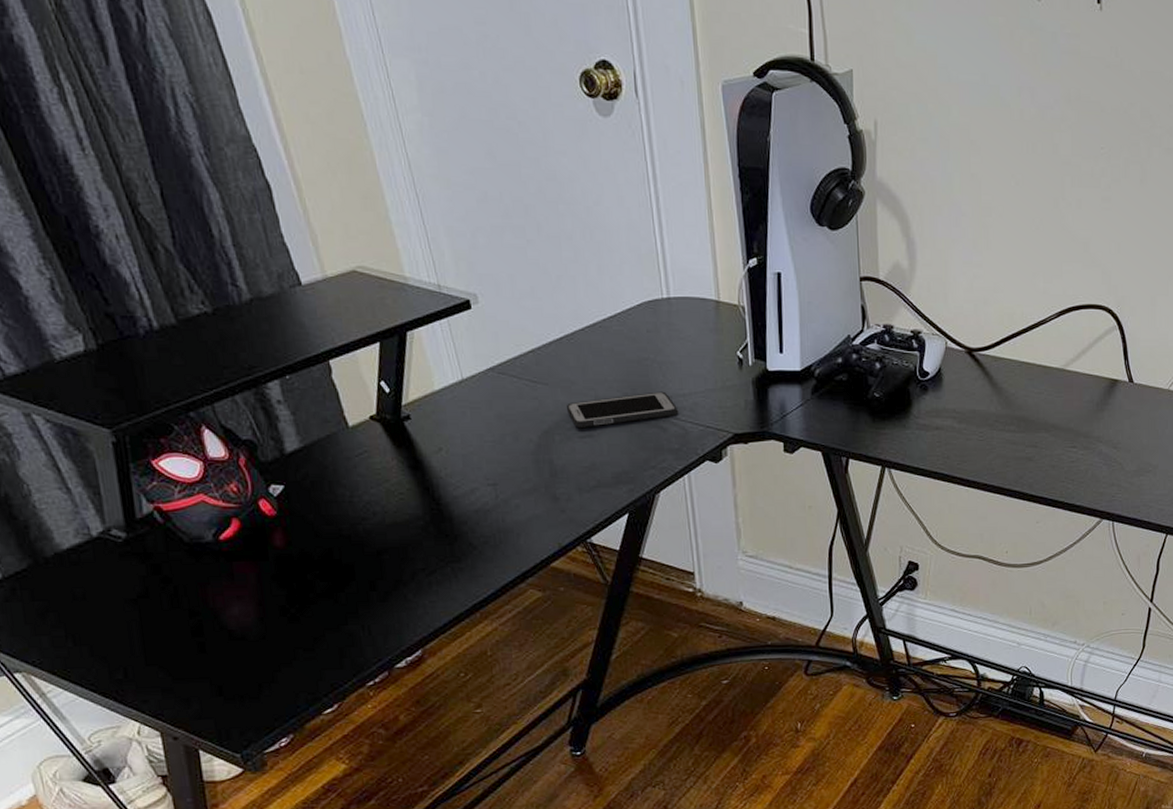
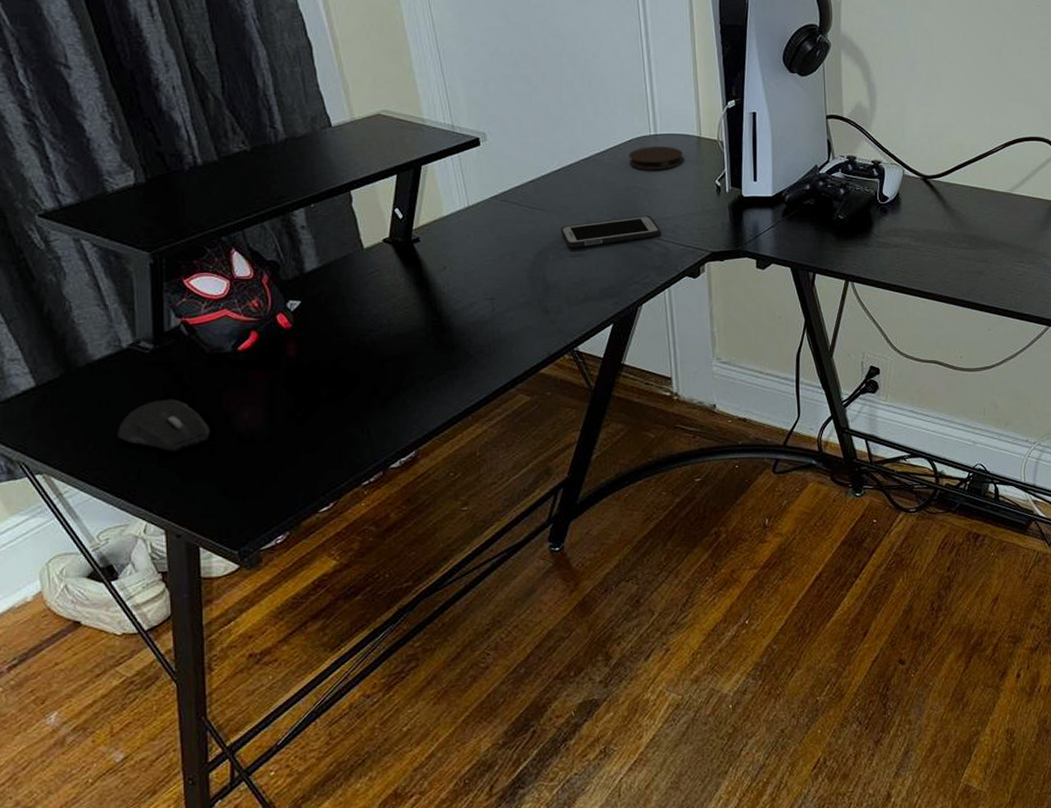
computer mouse: none [96,592,199,650] -> present [116,399,211,453]
coaster: none [639,312,700,339] -> present [628,147,683,169]

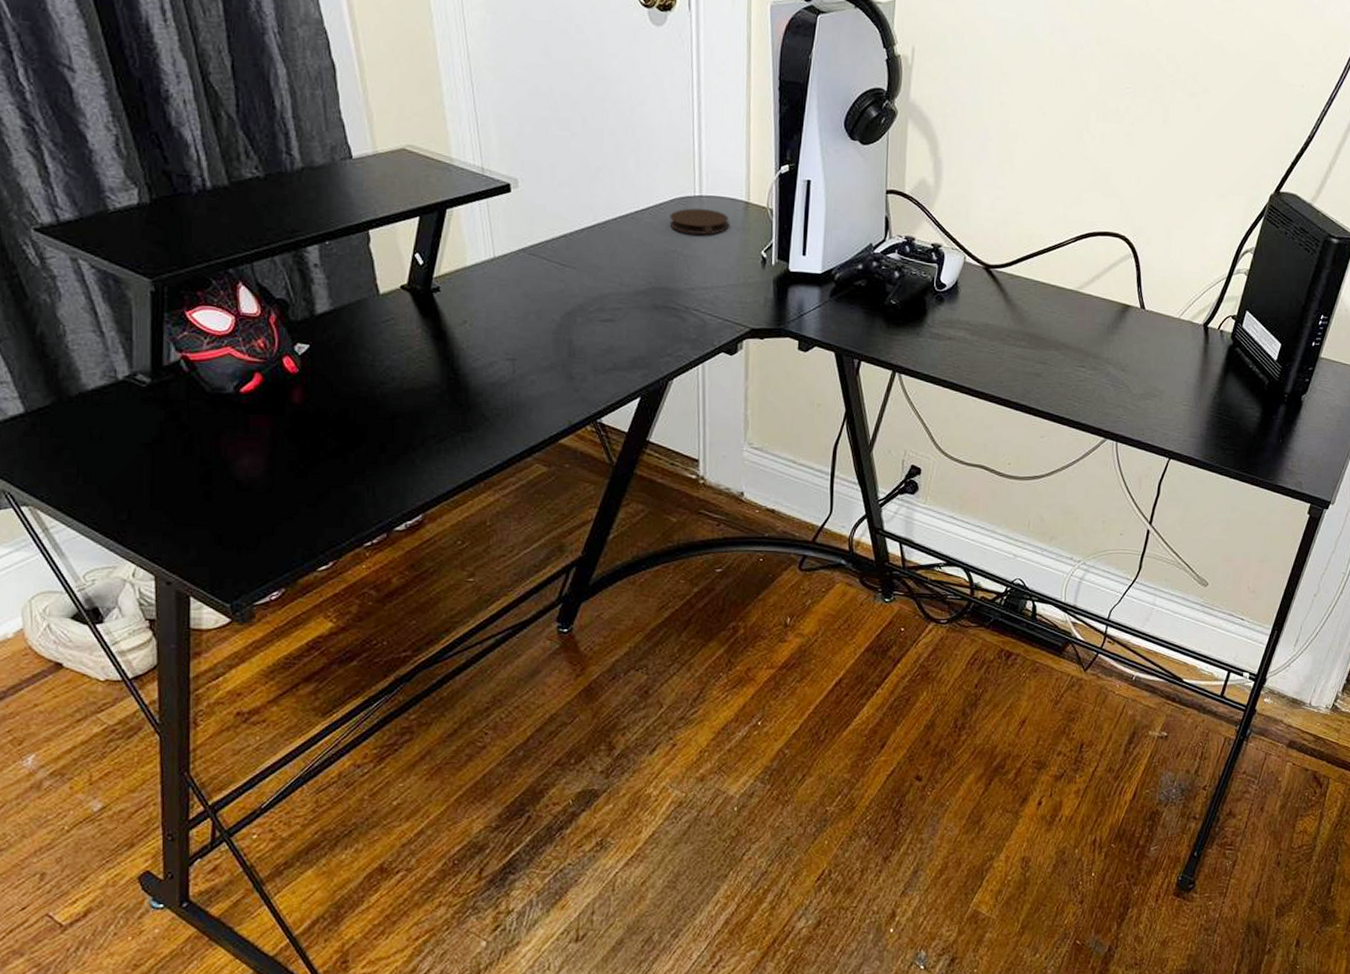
computer mouse: present [116,399,211,453] -> none [108,437,207,495]
cell phone: present [560,215,660,248] -> none [591,283,698,312]

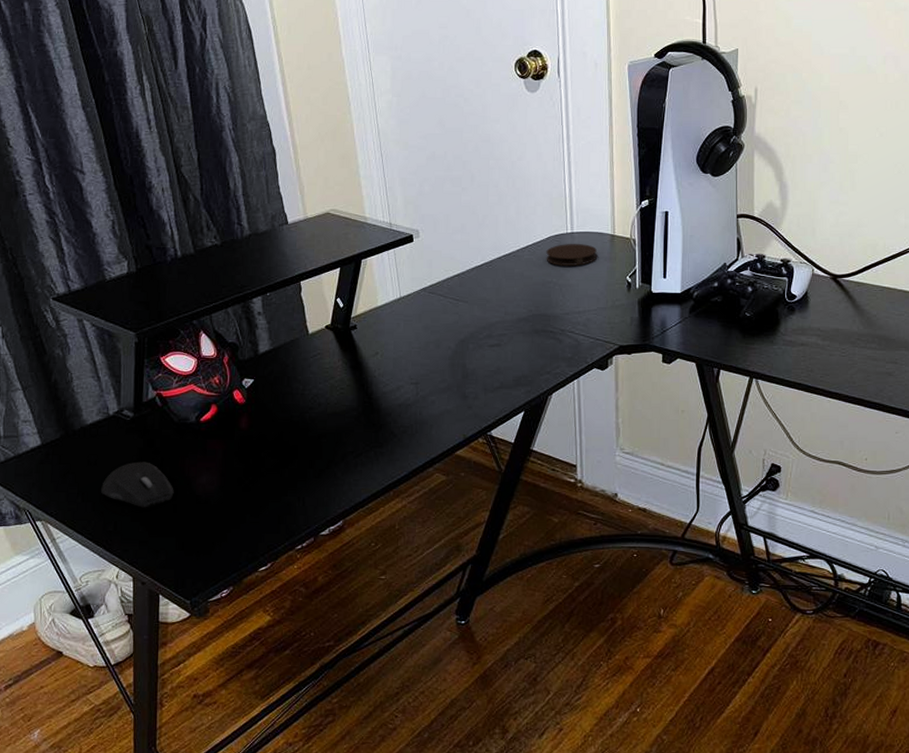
computer mouse: none [108,437,207,495] -> present [100,461,174,509]

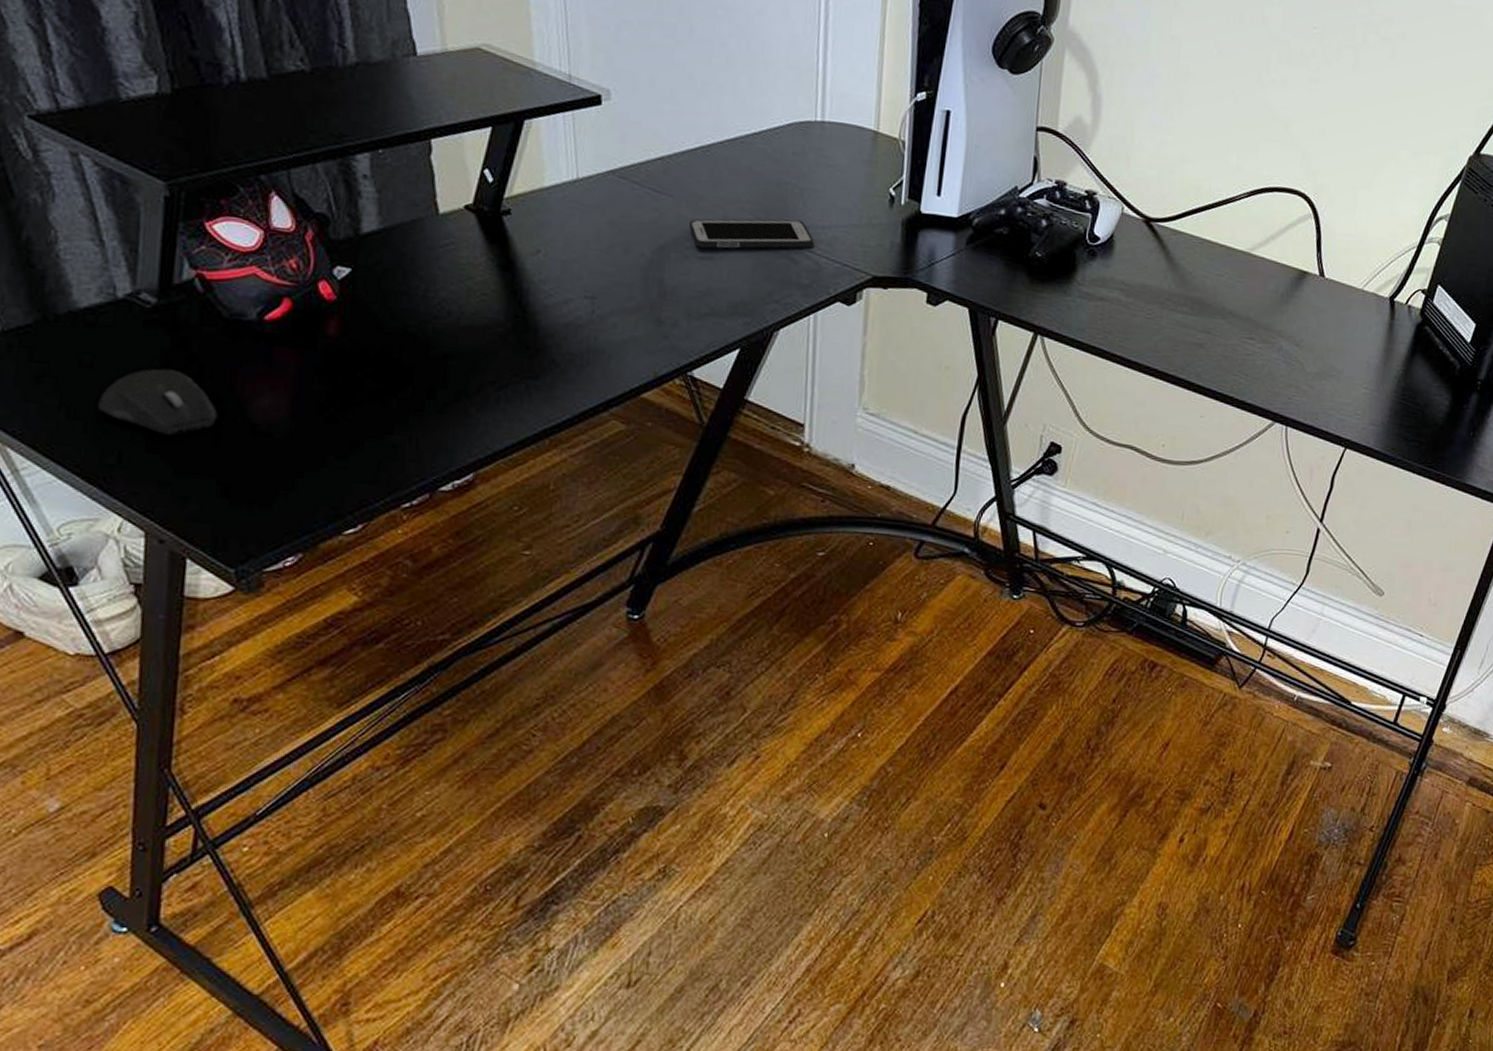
cell phone: none [480,309,572,338] -> present [688,219,814,249]
coaster: present [546,244,597,266] -> none [785,135,854,166]

